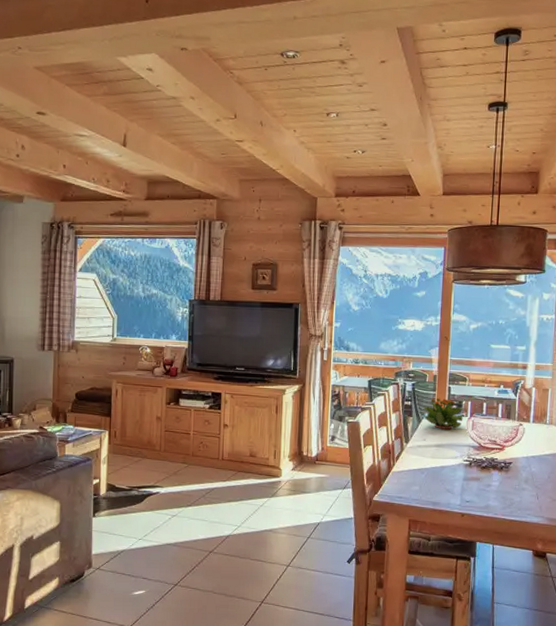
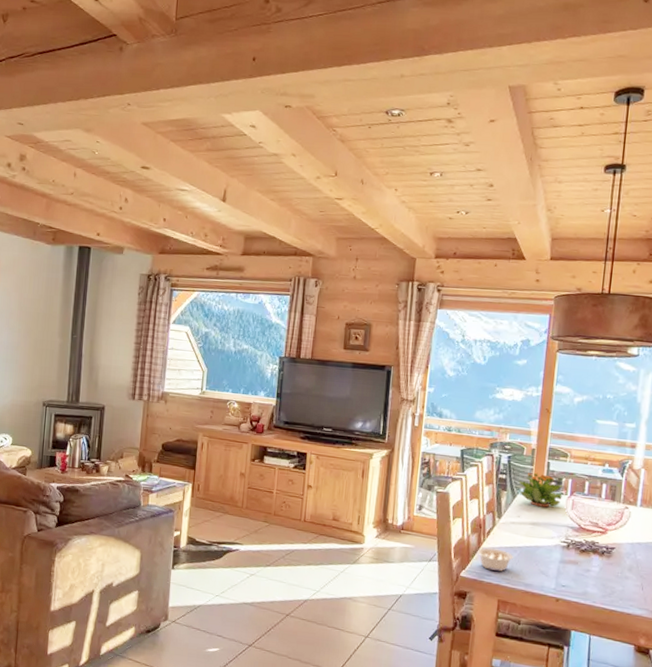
legume: none [386,471,421,493] -> present [475,547,513,571]

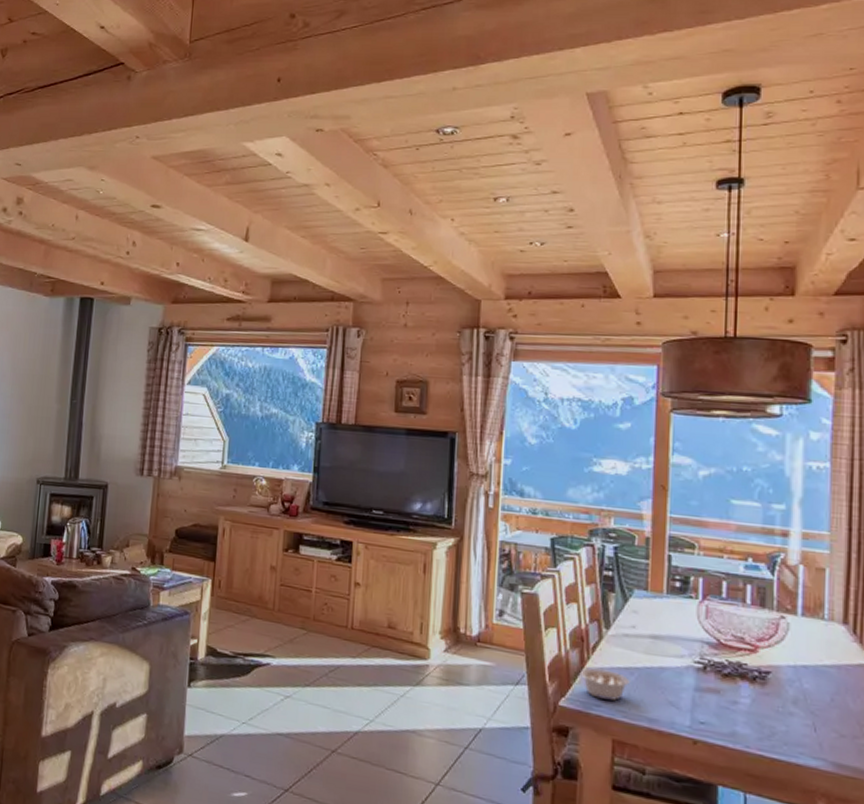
potted flower: present [519,472,563,507] -> none [631,568,692,615]

